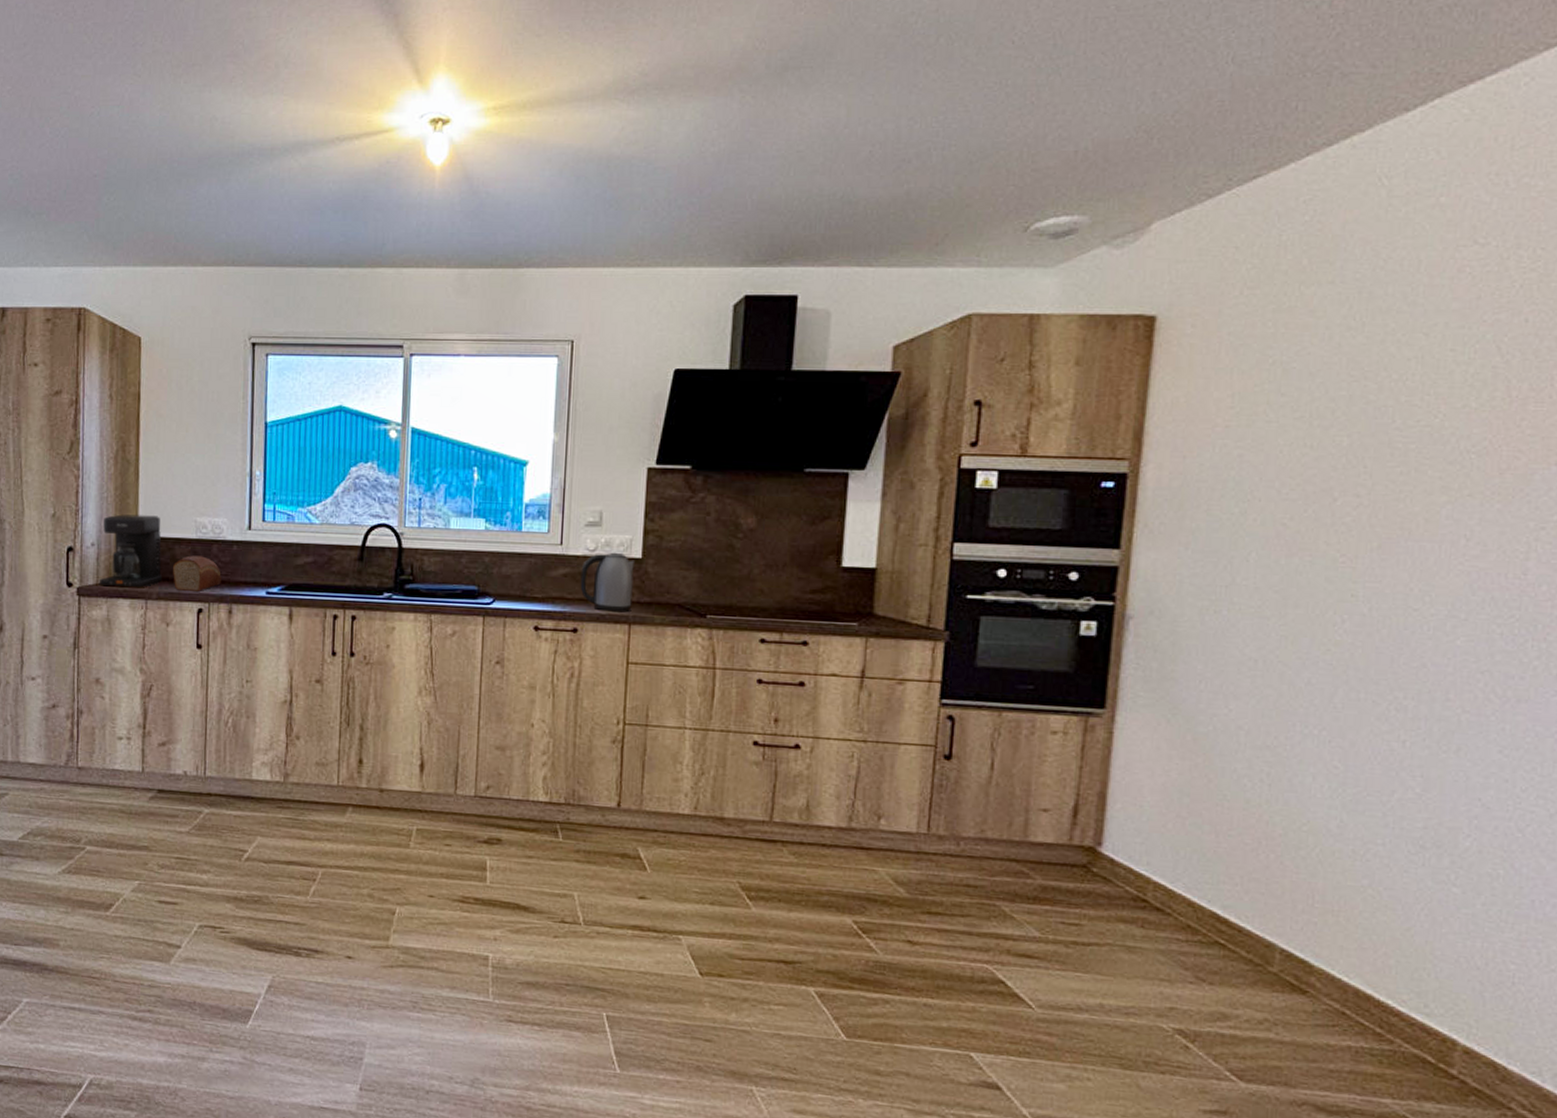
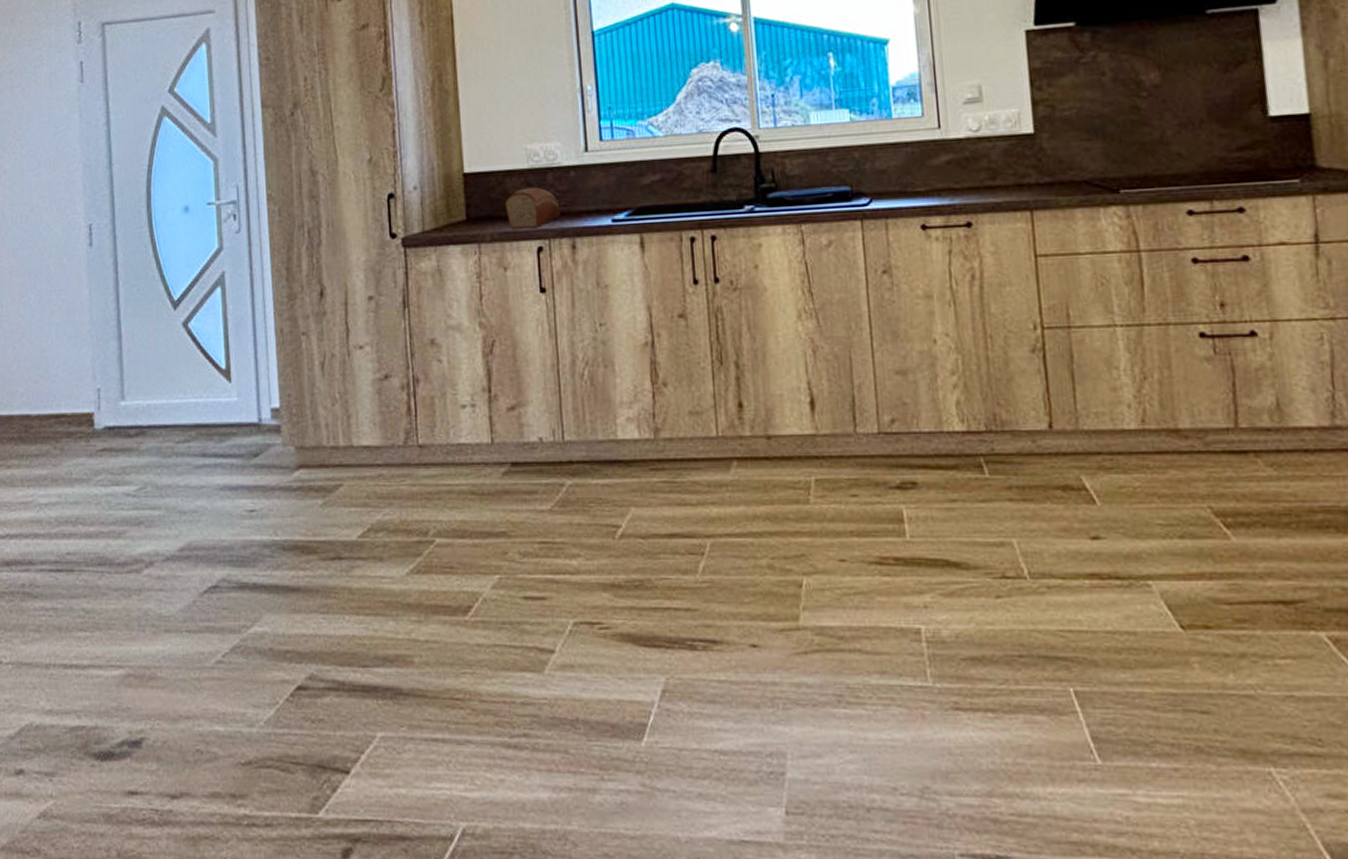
coffee maker: present [99,514,163,588] -> none [425,148,495,234]
kettle: present [580,552,636,612] -> none [966,129,1031,199]

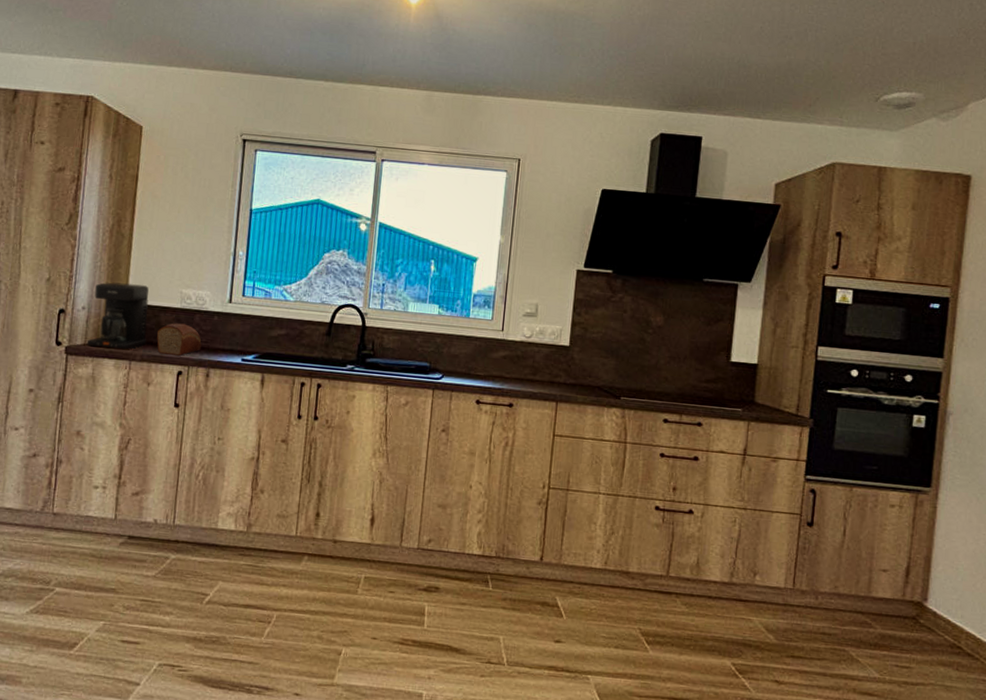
coffee maker: none [425,148,495,234] -> present [86,282,149,350]

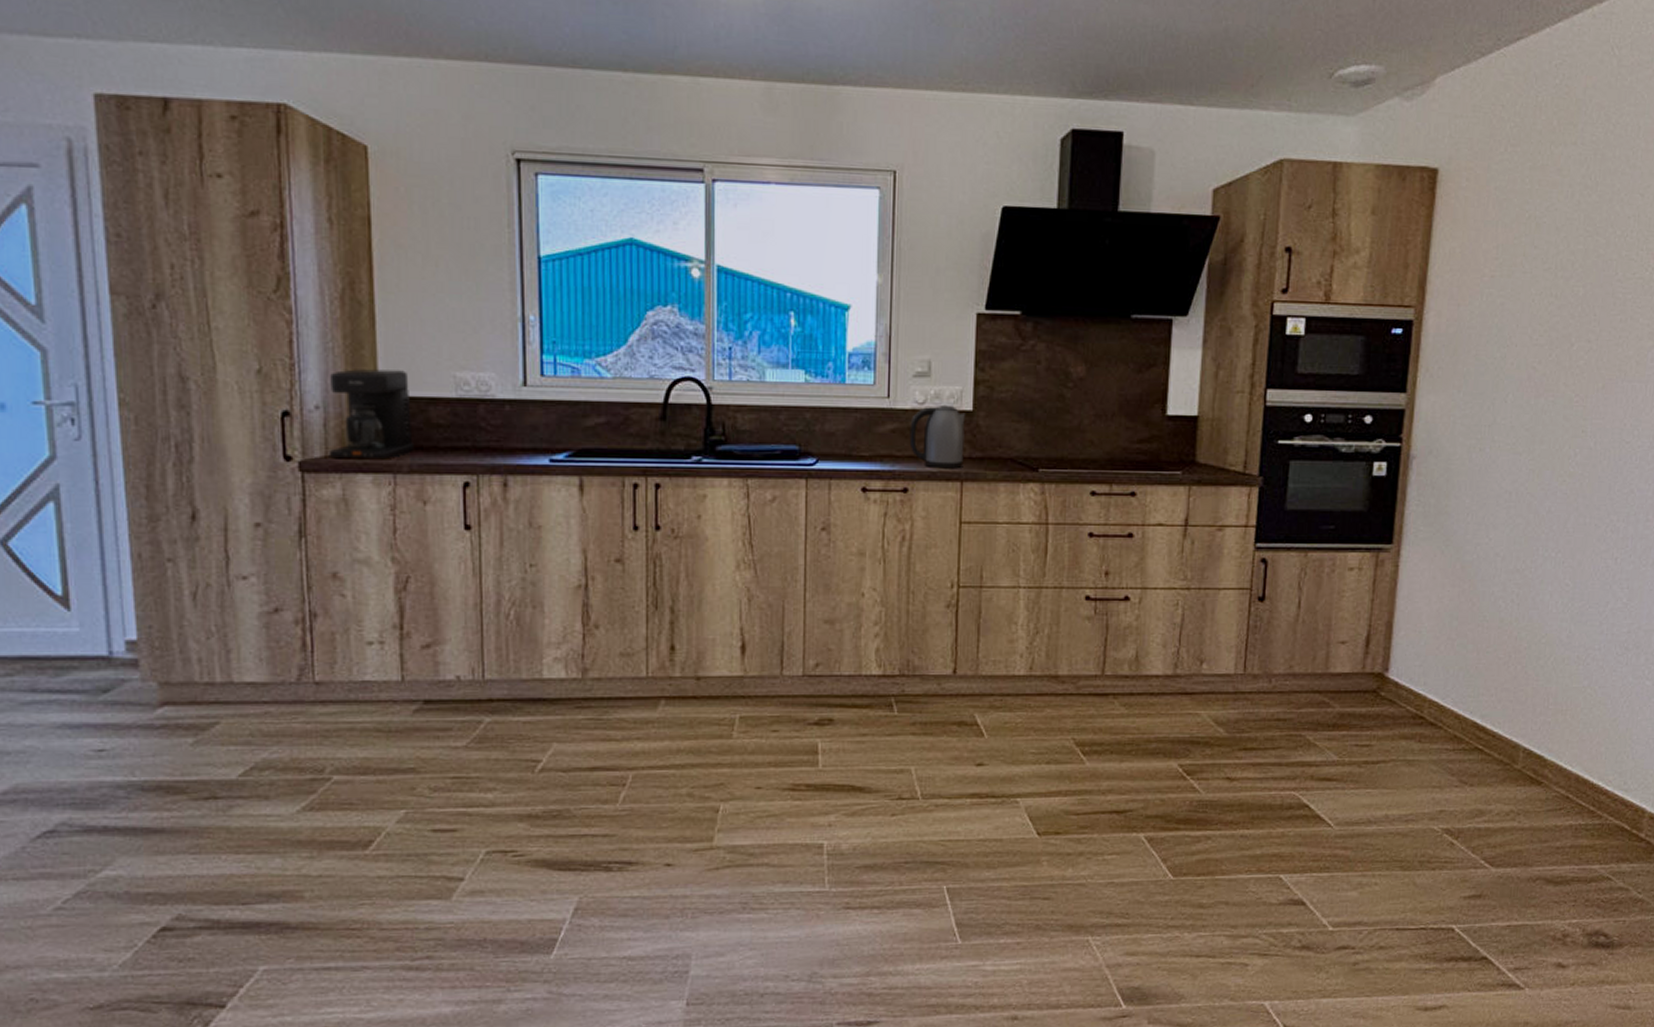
bread: present [156,323,202,356] -> none [427,418,492,461]
kettle: none [516,339,564,392] -> present [909,404,966,469]

